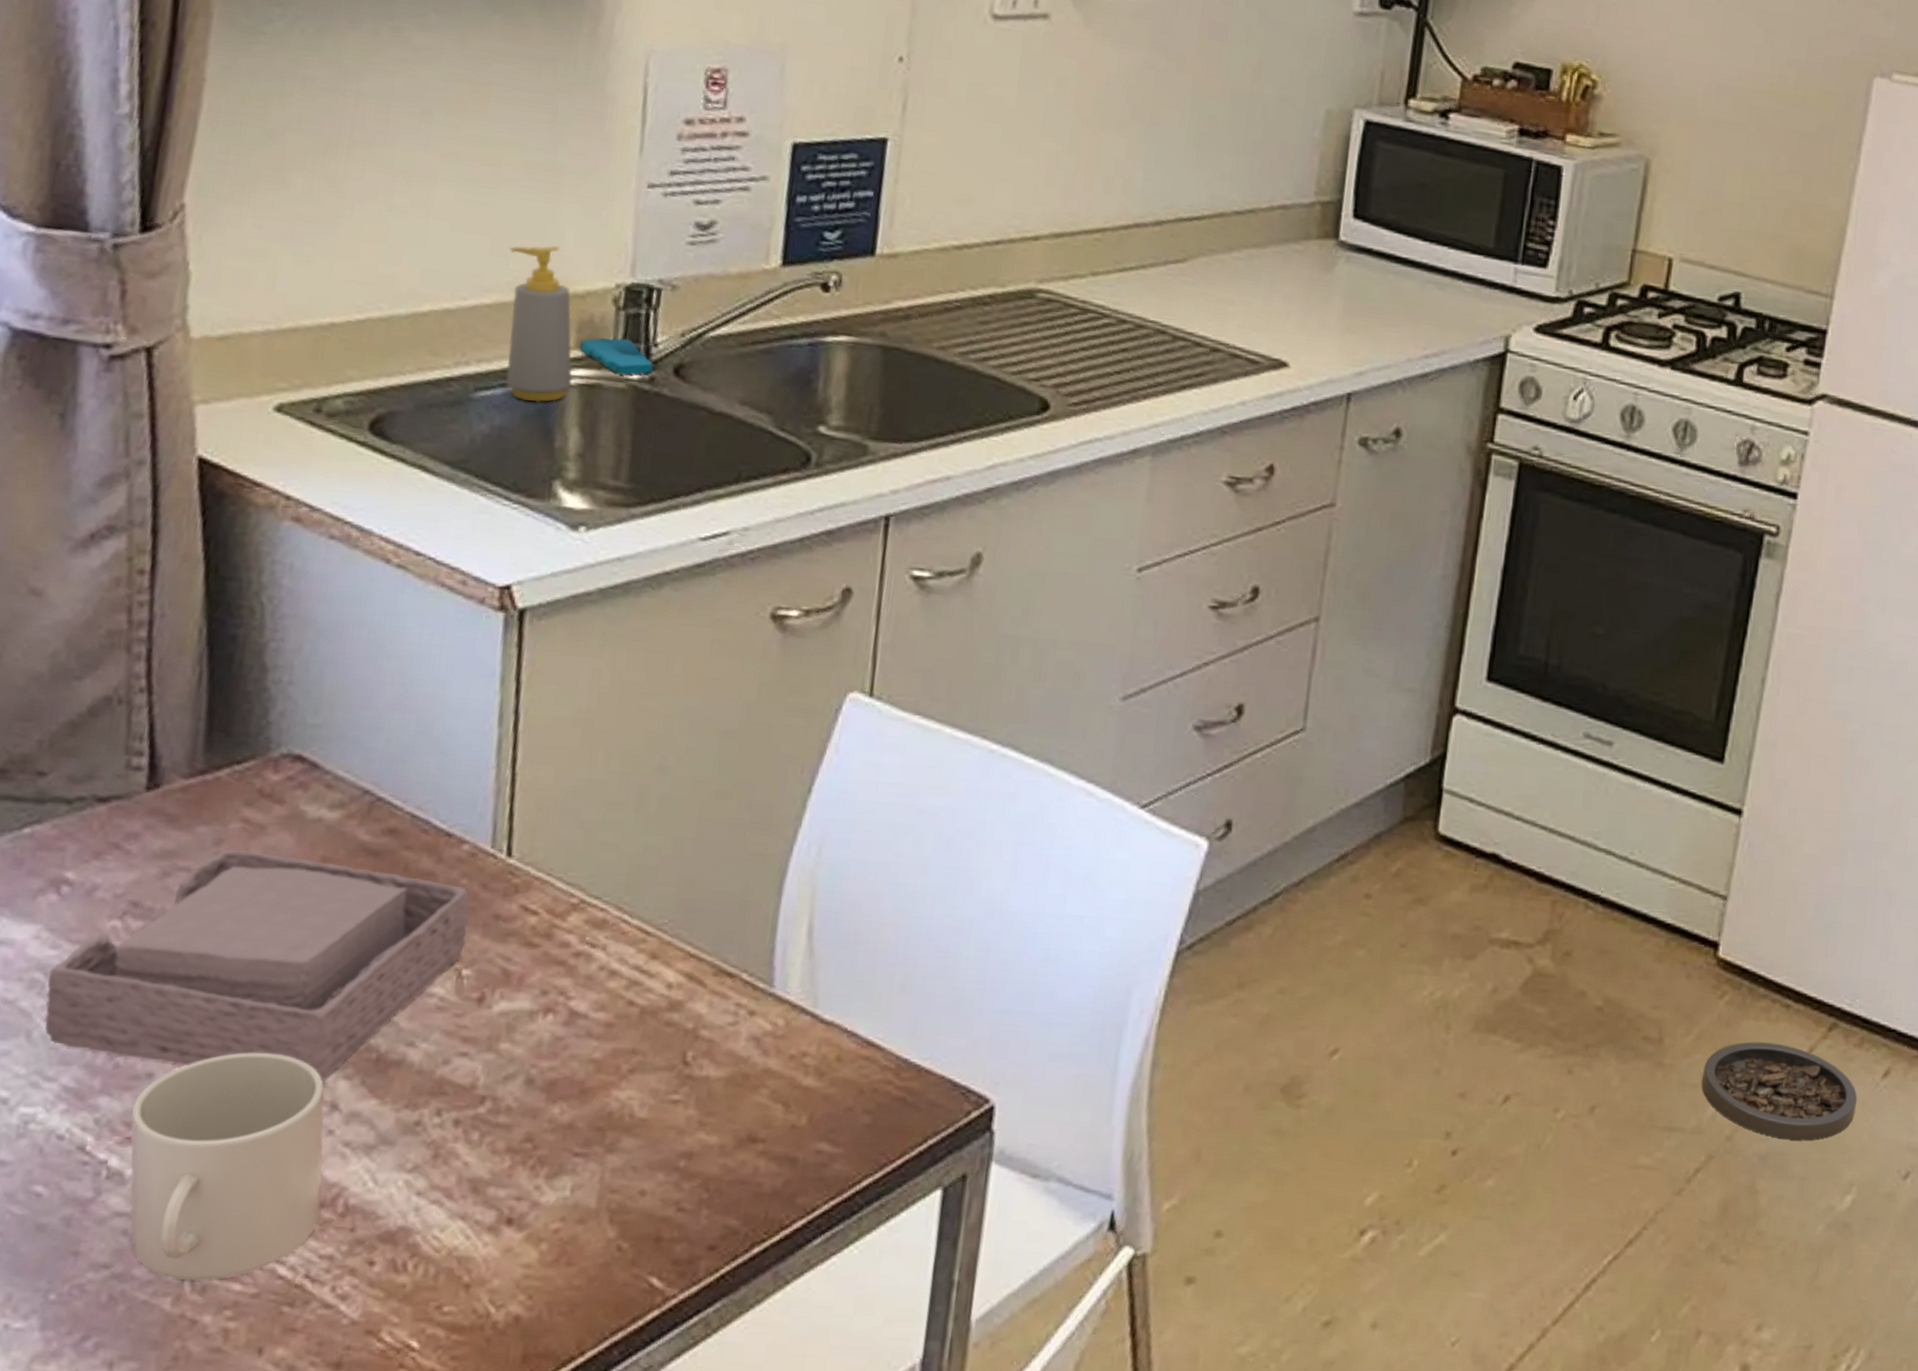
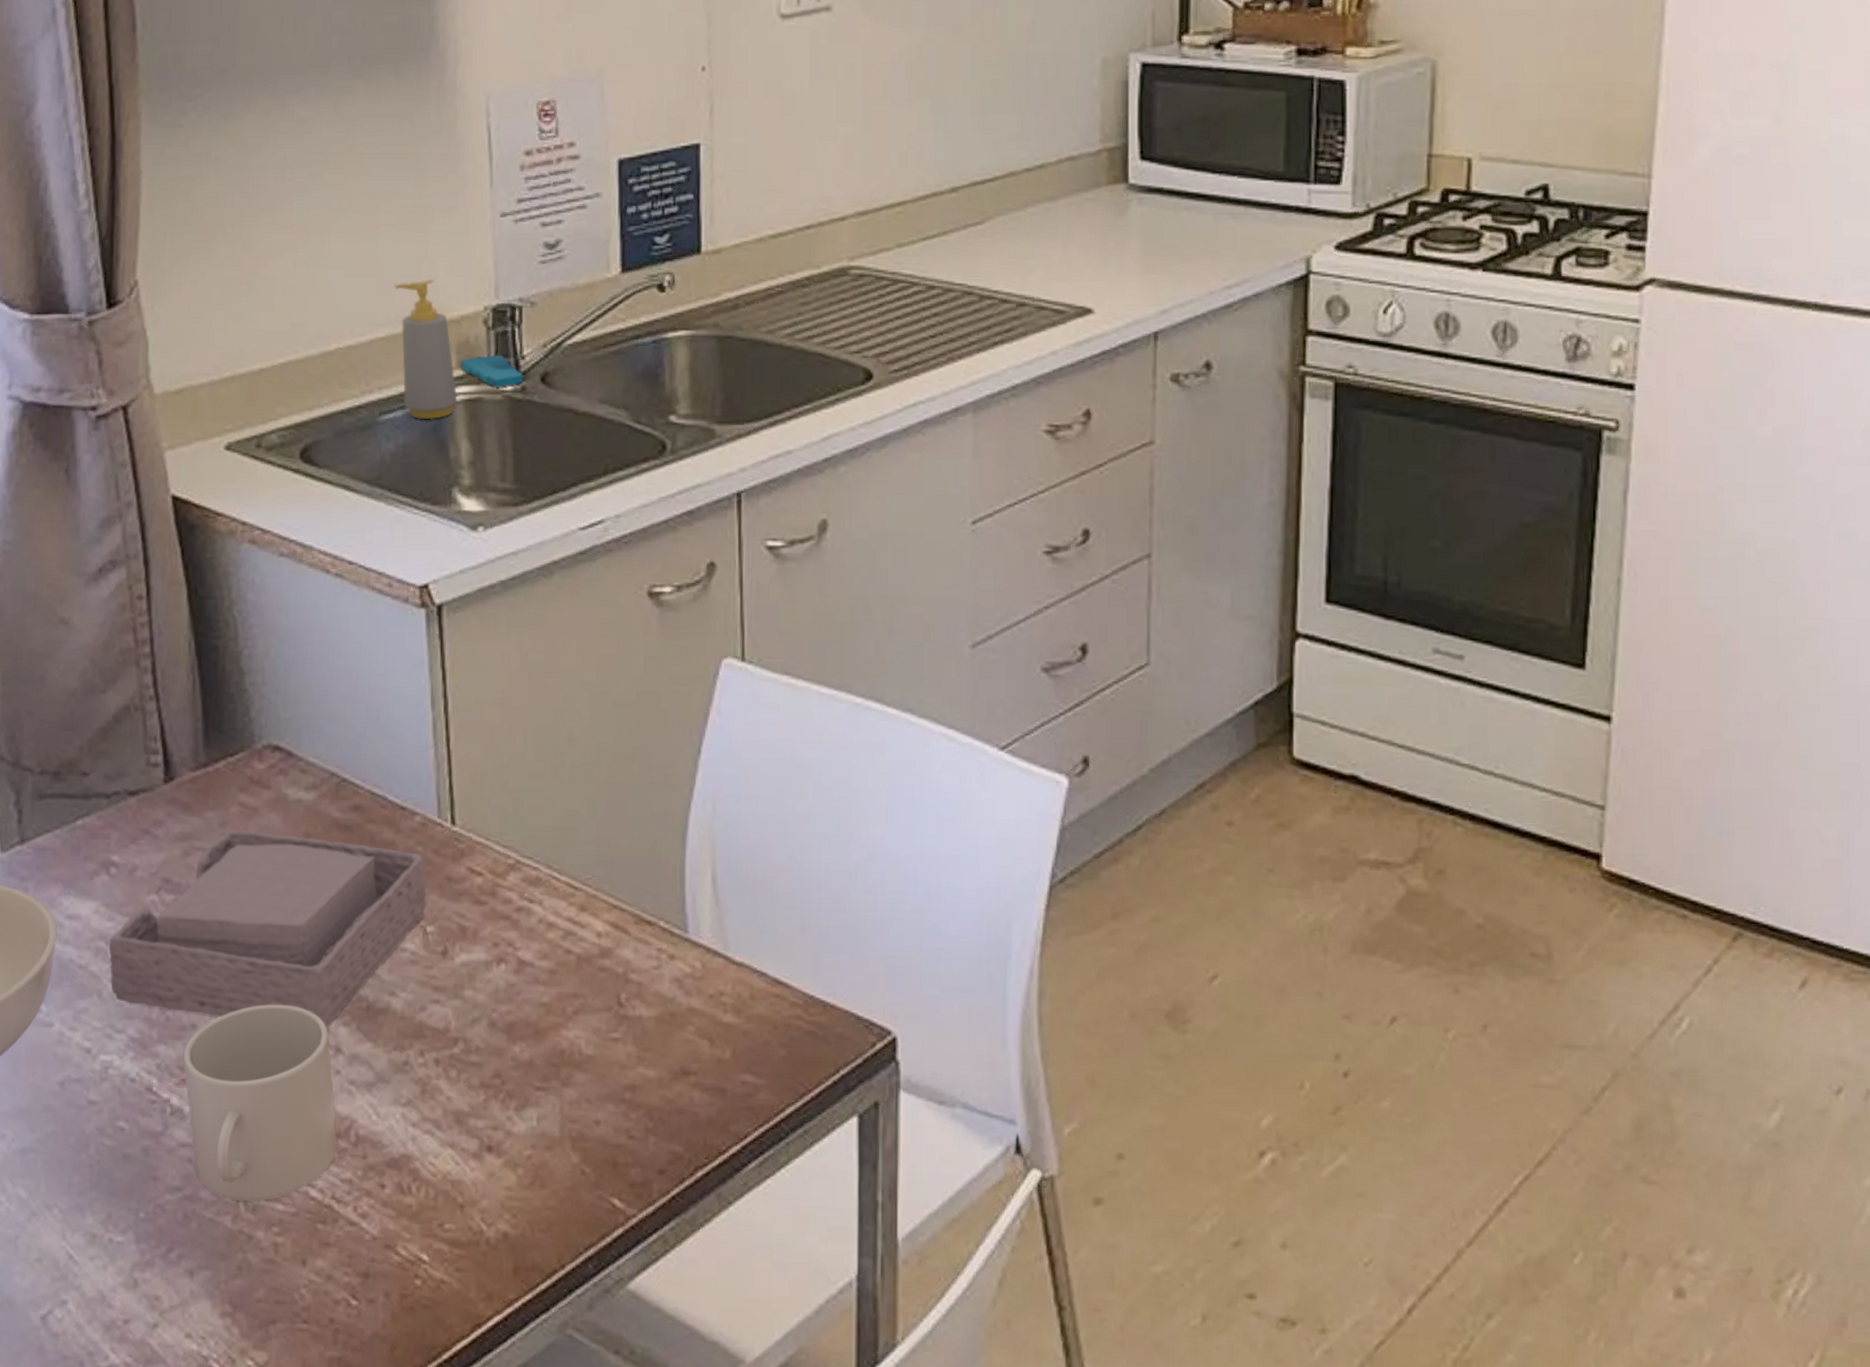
pet bowl: present [1701,1041,1858,1140] -> none [1598,955,1774,1055]

